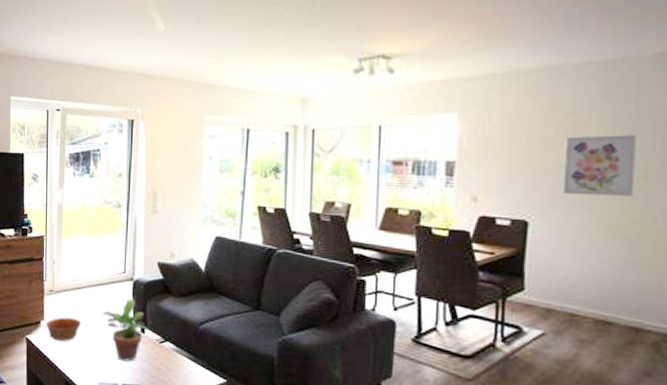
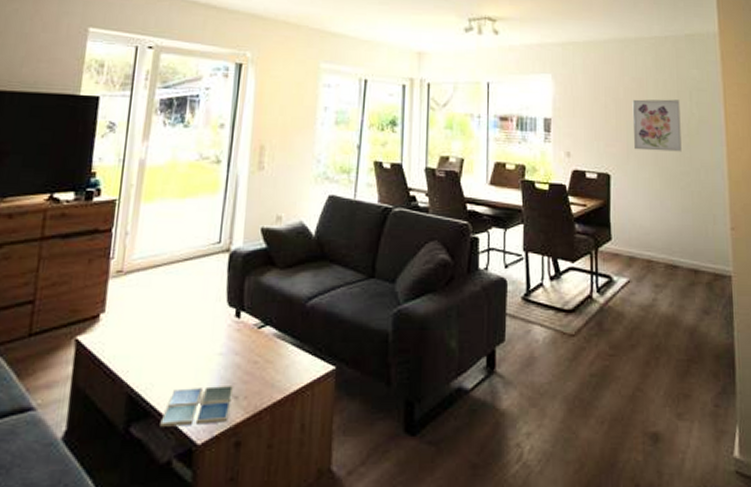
bowl: present [45,317,82,342] -> none [106,306,158,340]
potted plant: present [103,298,150,362] -> none [187,274,247,357]

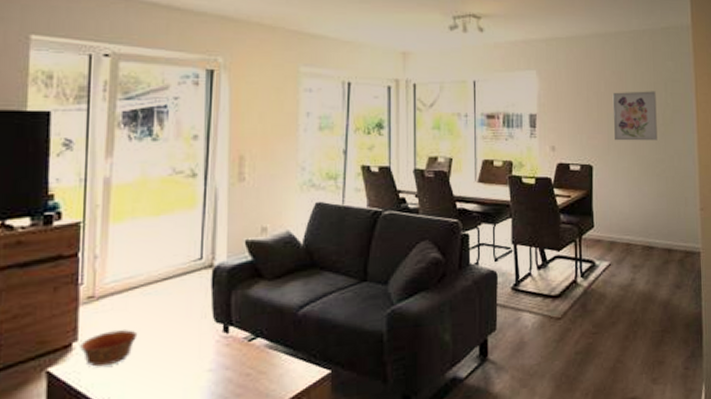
bowl: none [106,306,158,340] -> present [80,330,138,367]

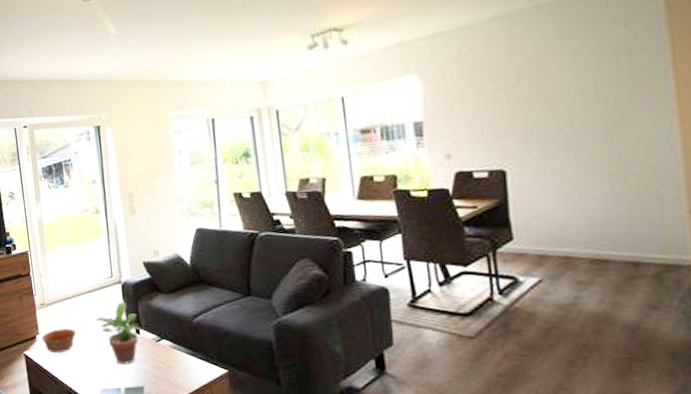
potted plant: none [169,290,235,375] -> present [96,301,145,365]
wall art: present [612,91,657,141] -> none [529,70,607,139]

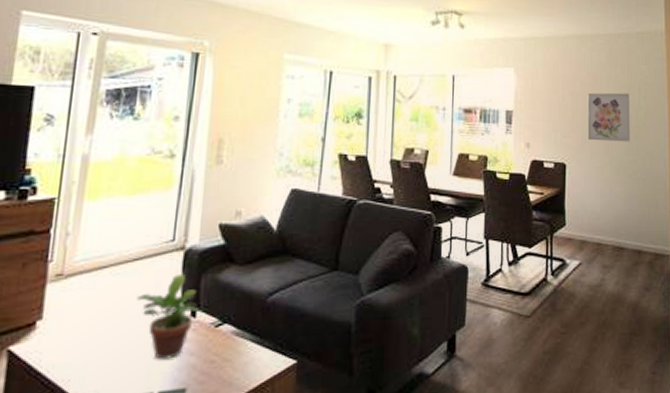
bowl: present [41,328,77,353] -> none [44,310,104,347]
wall art: none [529,70,607,139] -> present [587,92,630,142]

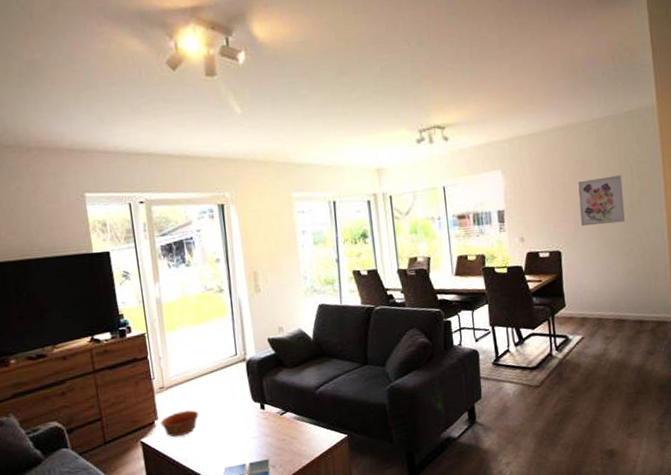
bowl: none [44,310,104,347] -> present [160,410,199,438]
potted plant: present [137,273,203,360] -> none [219,378,269,441]

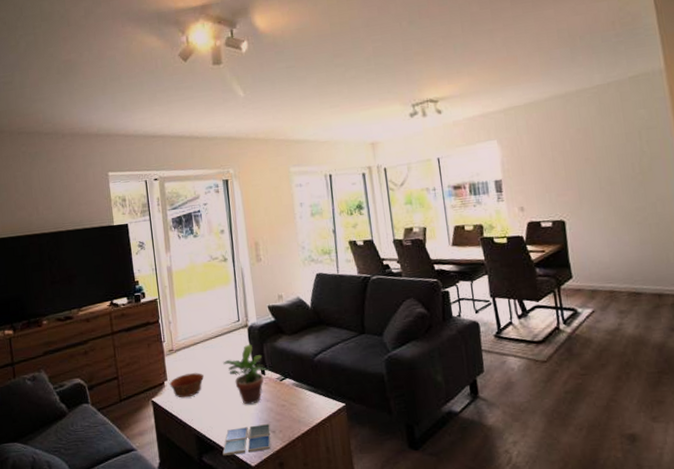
potted plant: none [219,378,269,441] -> present [223,344,269,405]
wall art: present [577,175,625,227] -> none [579,141,635,195]

